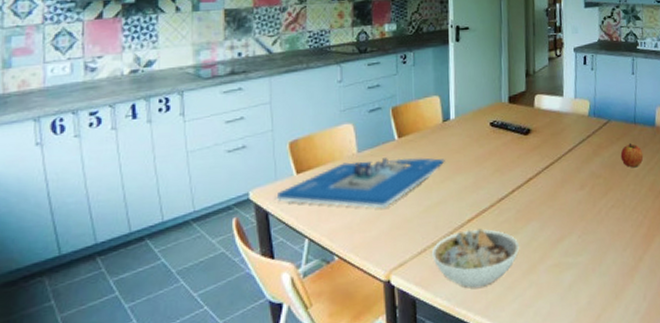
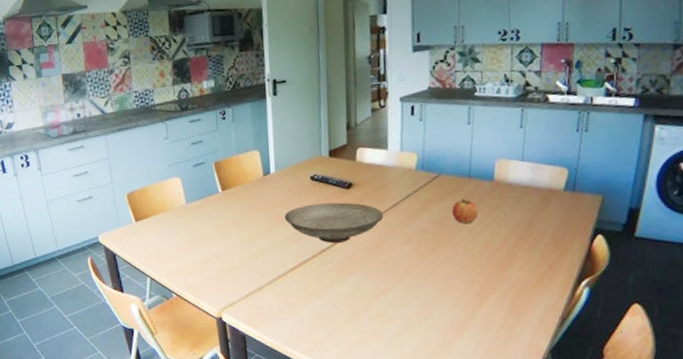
architectural model: present [276,158,445,209] -> none [120,209,267,255]
bowl: present [432,228,520,288] -> none [258,277,343,330]
decorative bowl: none [462,148,560,191] -> present [284,202,384,243]

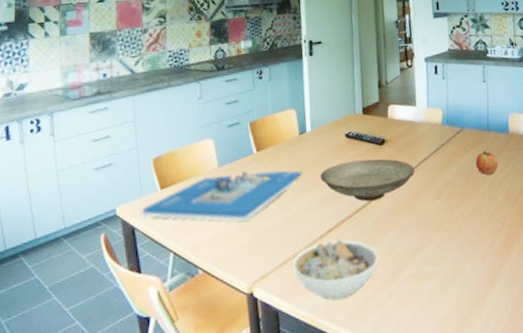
architectural model: none [120,209,267,255] -> present [141,170,303,222]
bowl: none [258,277,343,330] -> present [293,239,379,299]

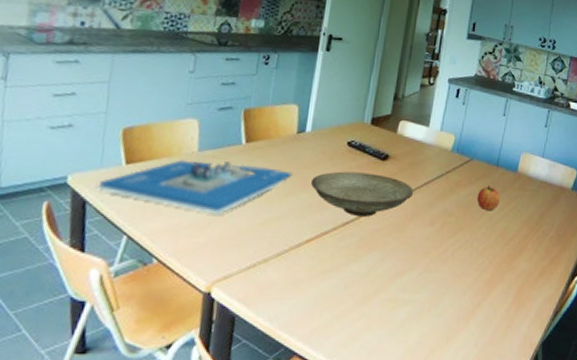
bowl: present [293,239,379,299] -> none [261,250,357,312]

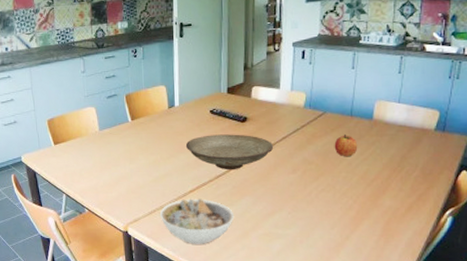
architectural model: present [97,160,293,215] -> none [40,136,171,176]
bowl: none [261,250,357,312] -> present [160,198,235,244]

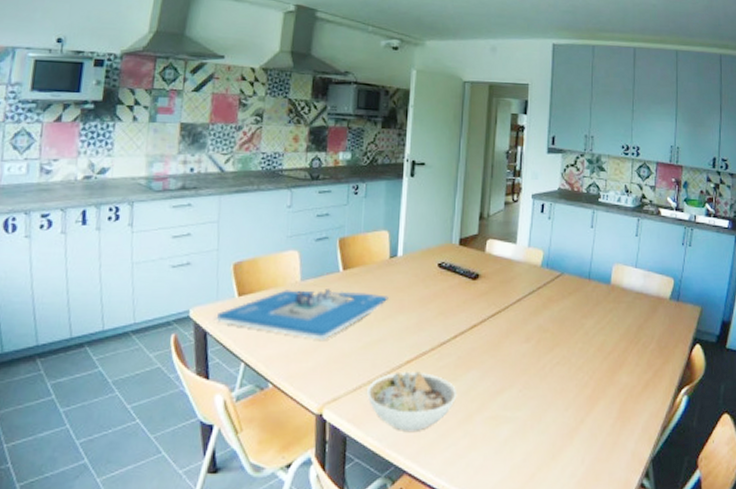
architectural model: none [40,136,171,176] -> present [216,289,389,340]
decorative bowl: present [185,134,274,169] -> none [406,292,507,336]
apple: present [334,133,358,157] -> none [571,298,595,325]

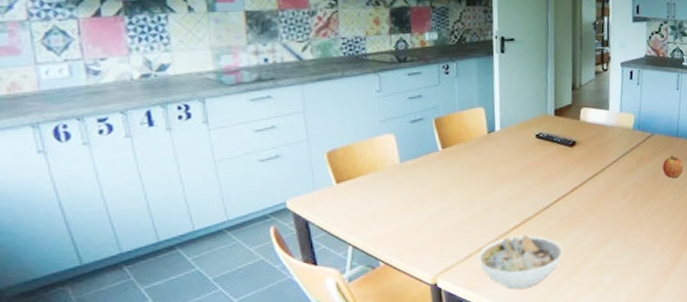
architectural model: present [216,289,389,340] -> none [315,168,490,217]
apple: none [571,298,595,325] -> present [662,154,684,179]

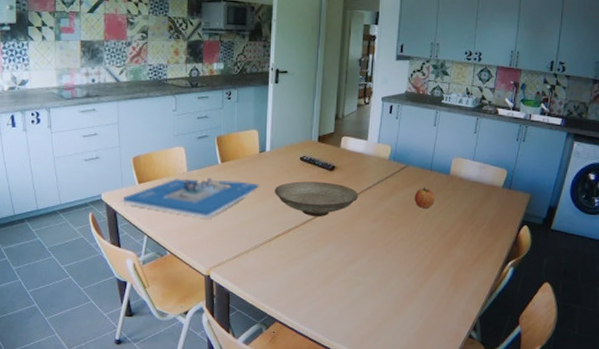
architectural model: none [315,168,490,217] -> present [122,178,259,219]
bowl: present [478,235,564,289] -> none [245,244,318,290]
decorative bowl: none [508,159,604,200] -> present [274,181,359,216]

